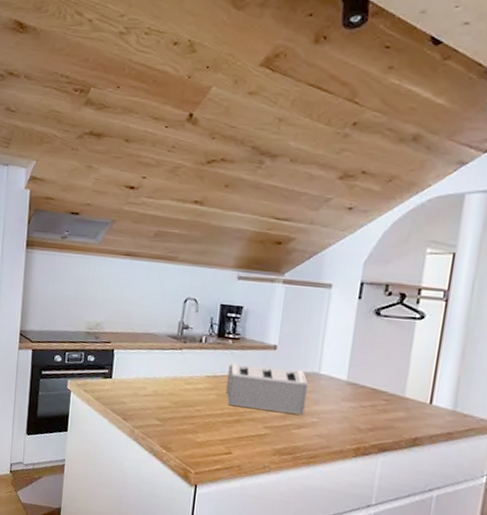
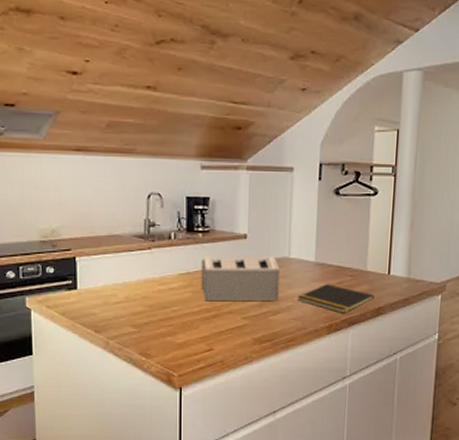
notepad: none [324,405,412,438] -> present [298,284,374,313]

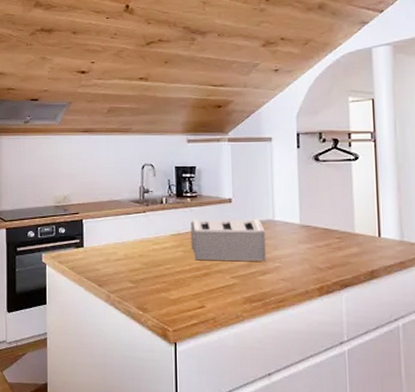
notepad: present [298,284,374,313] -> none [285,246,366,275]

